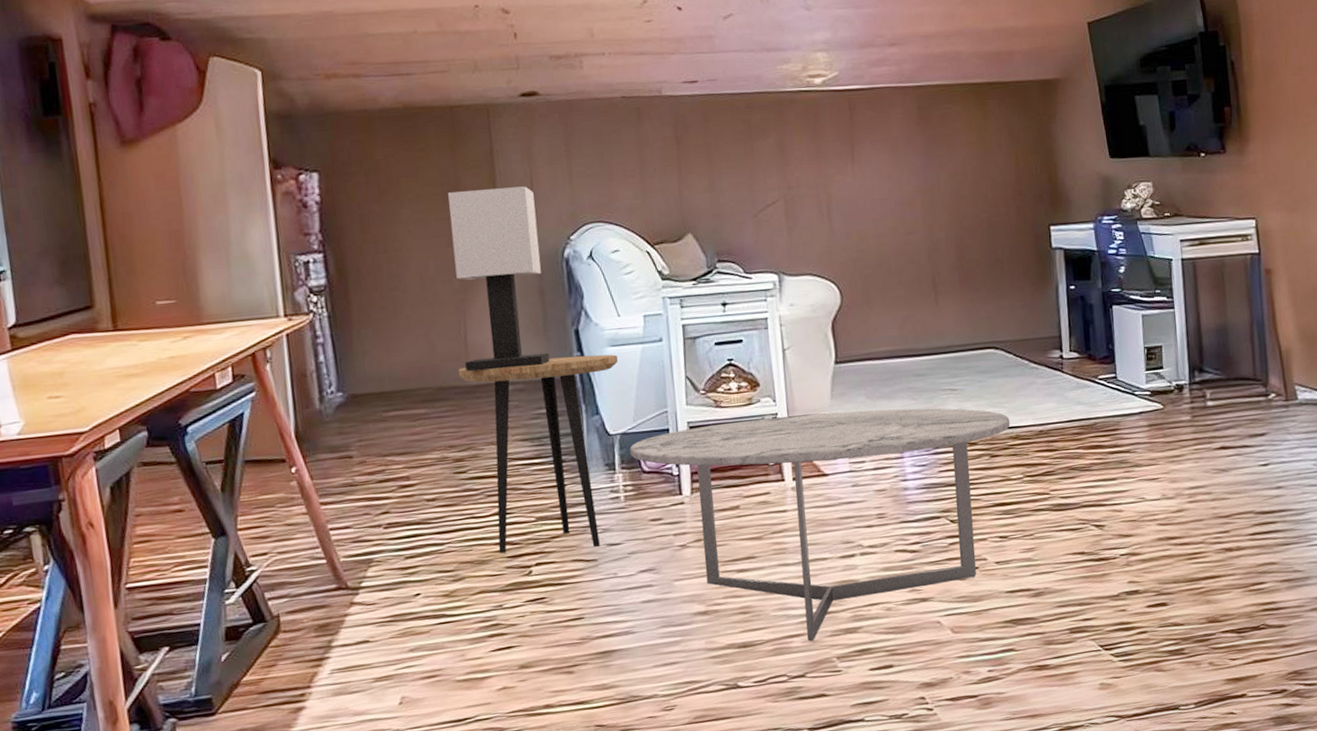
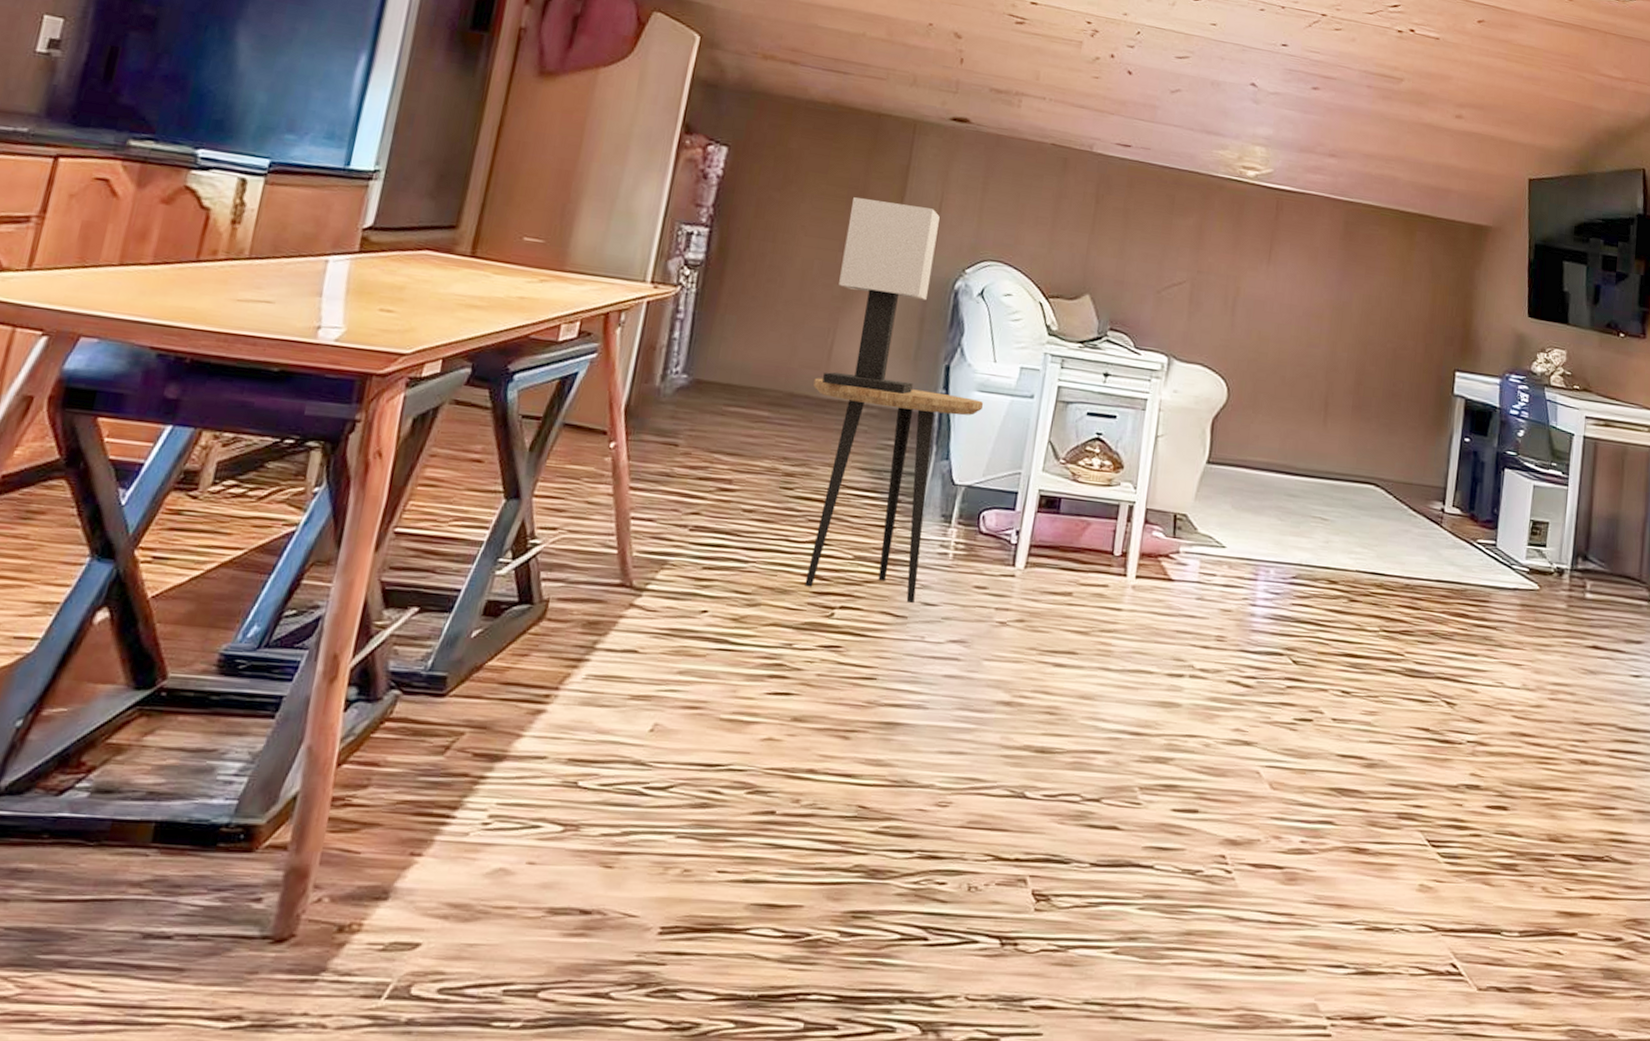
coffee table: present [630,408,1010,642] -> none [971,496,1377,763]

